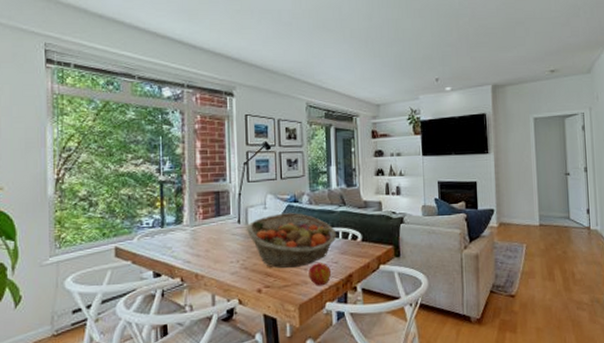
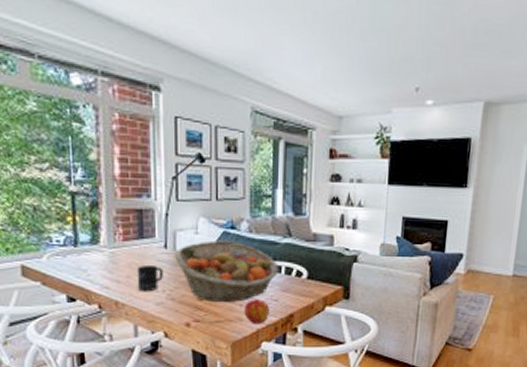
mug: none [214,239,237,264] -> present [136,266,163,292]

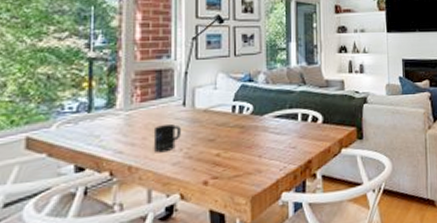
fruit basket: present [173,240,279,302] -> none [192,93,296,156]
apple: present [244,299,269,324] -> none [263,148,288,175]

